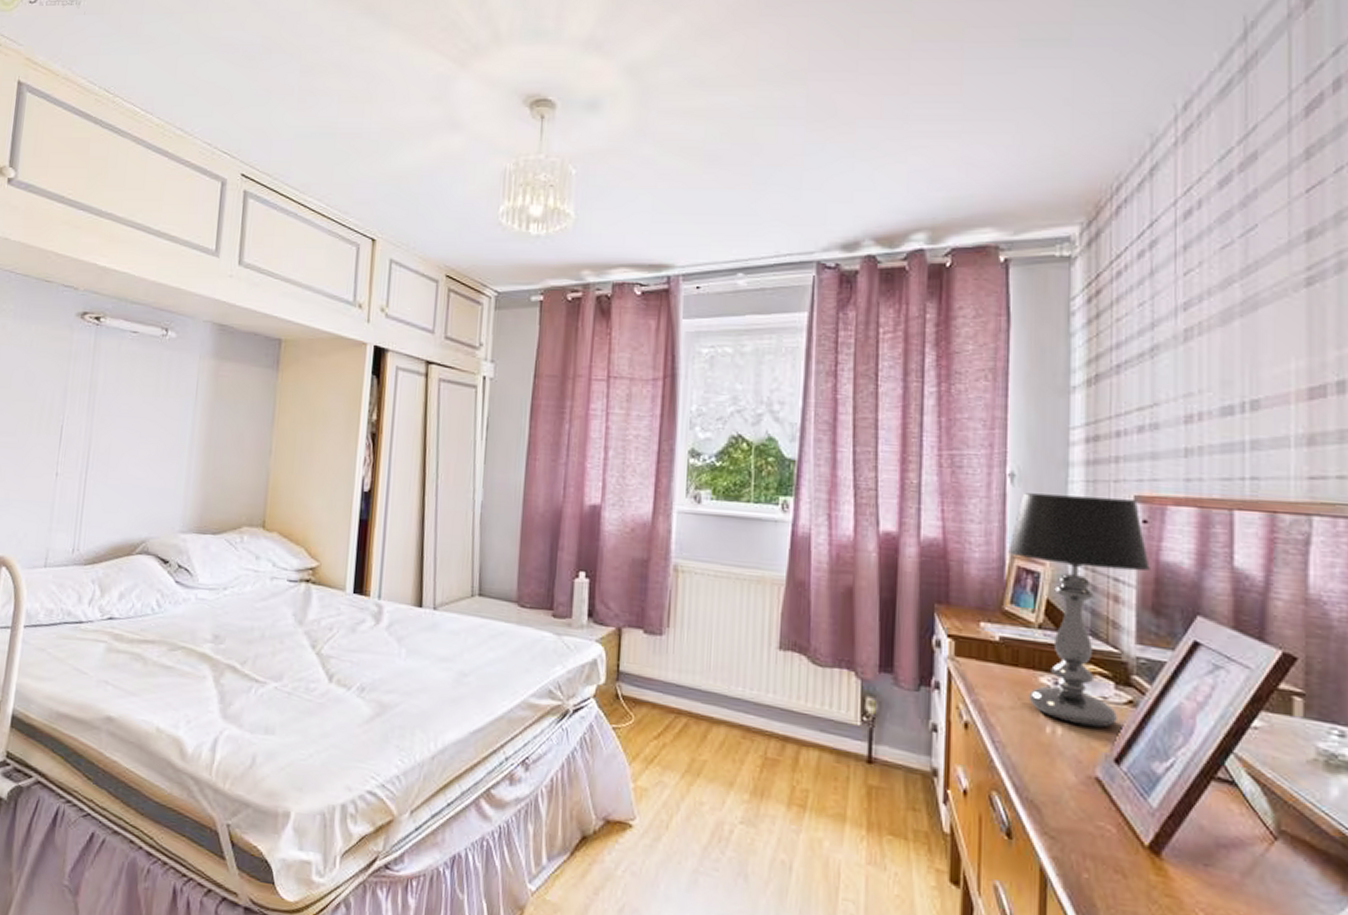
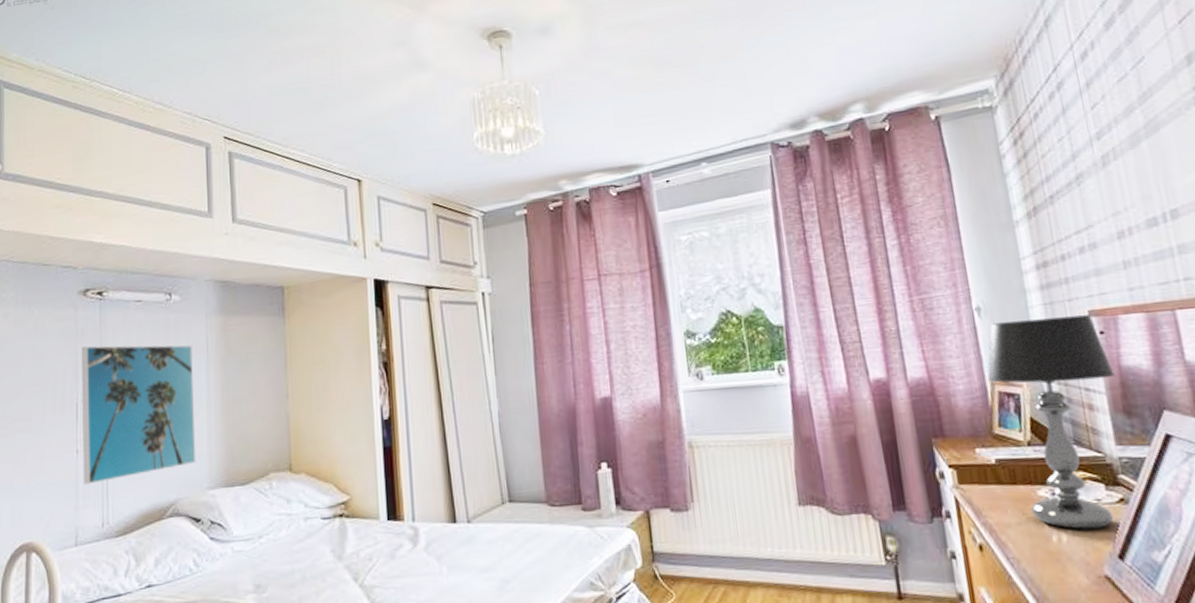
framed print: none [60,369,182,509] -> present [81,345,196,485]

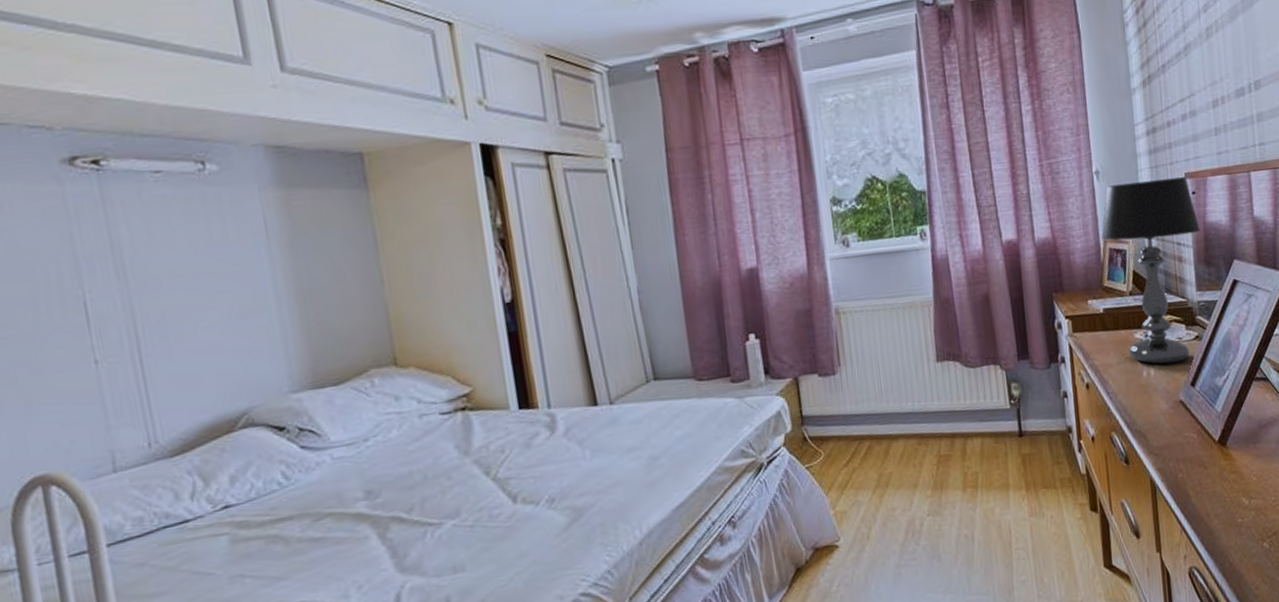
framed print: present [81,345,196,485] -> none [78,225,270,400]

